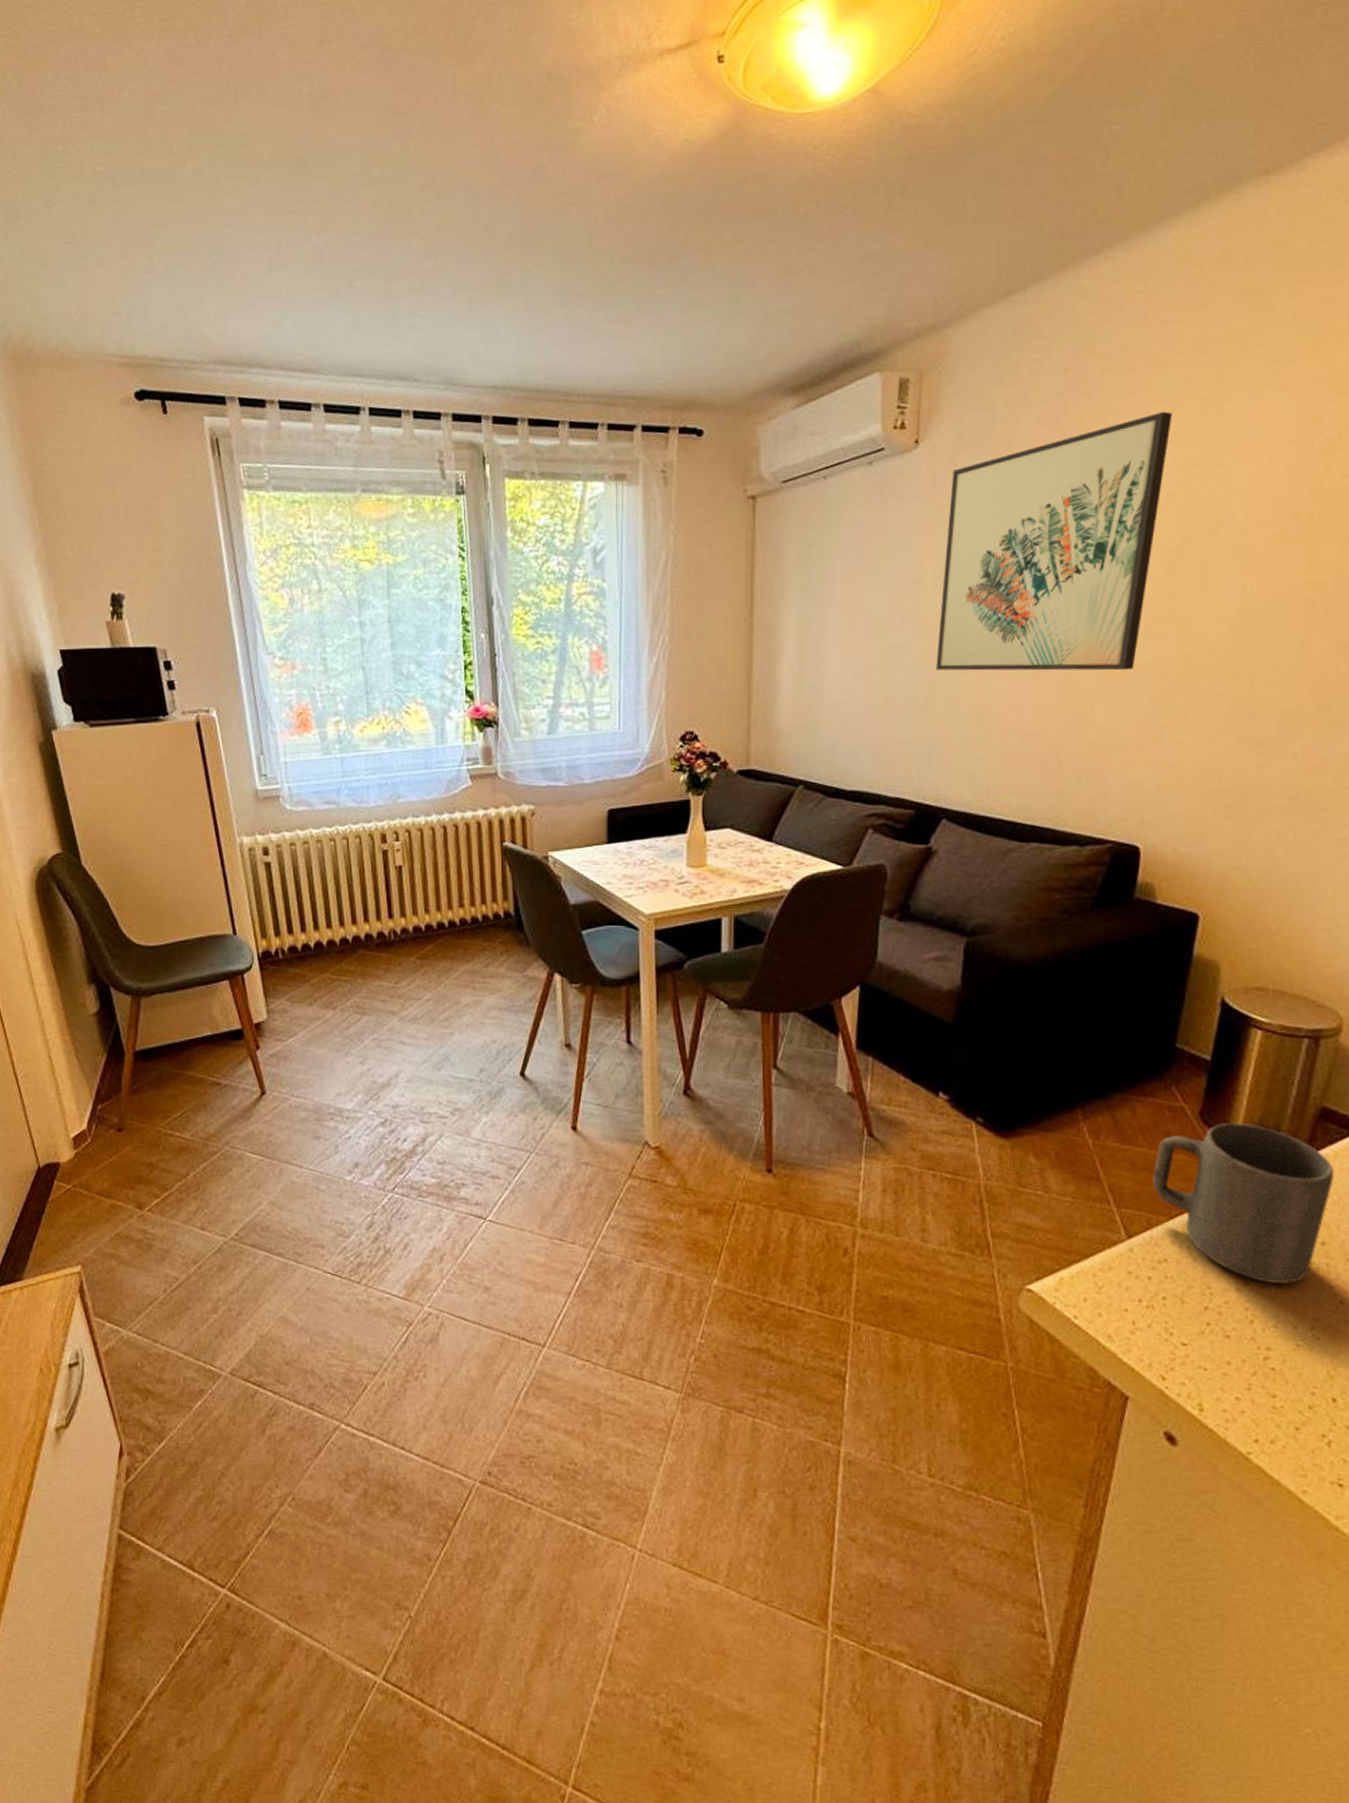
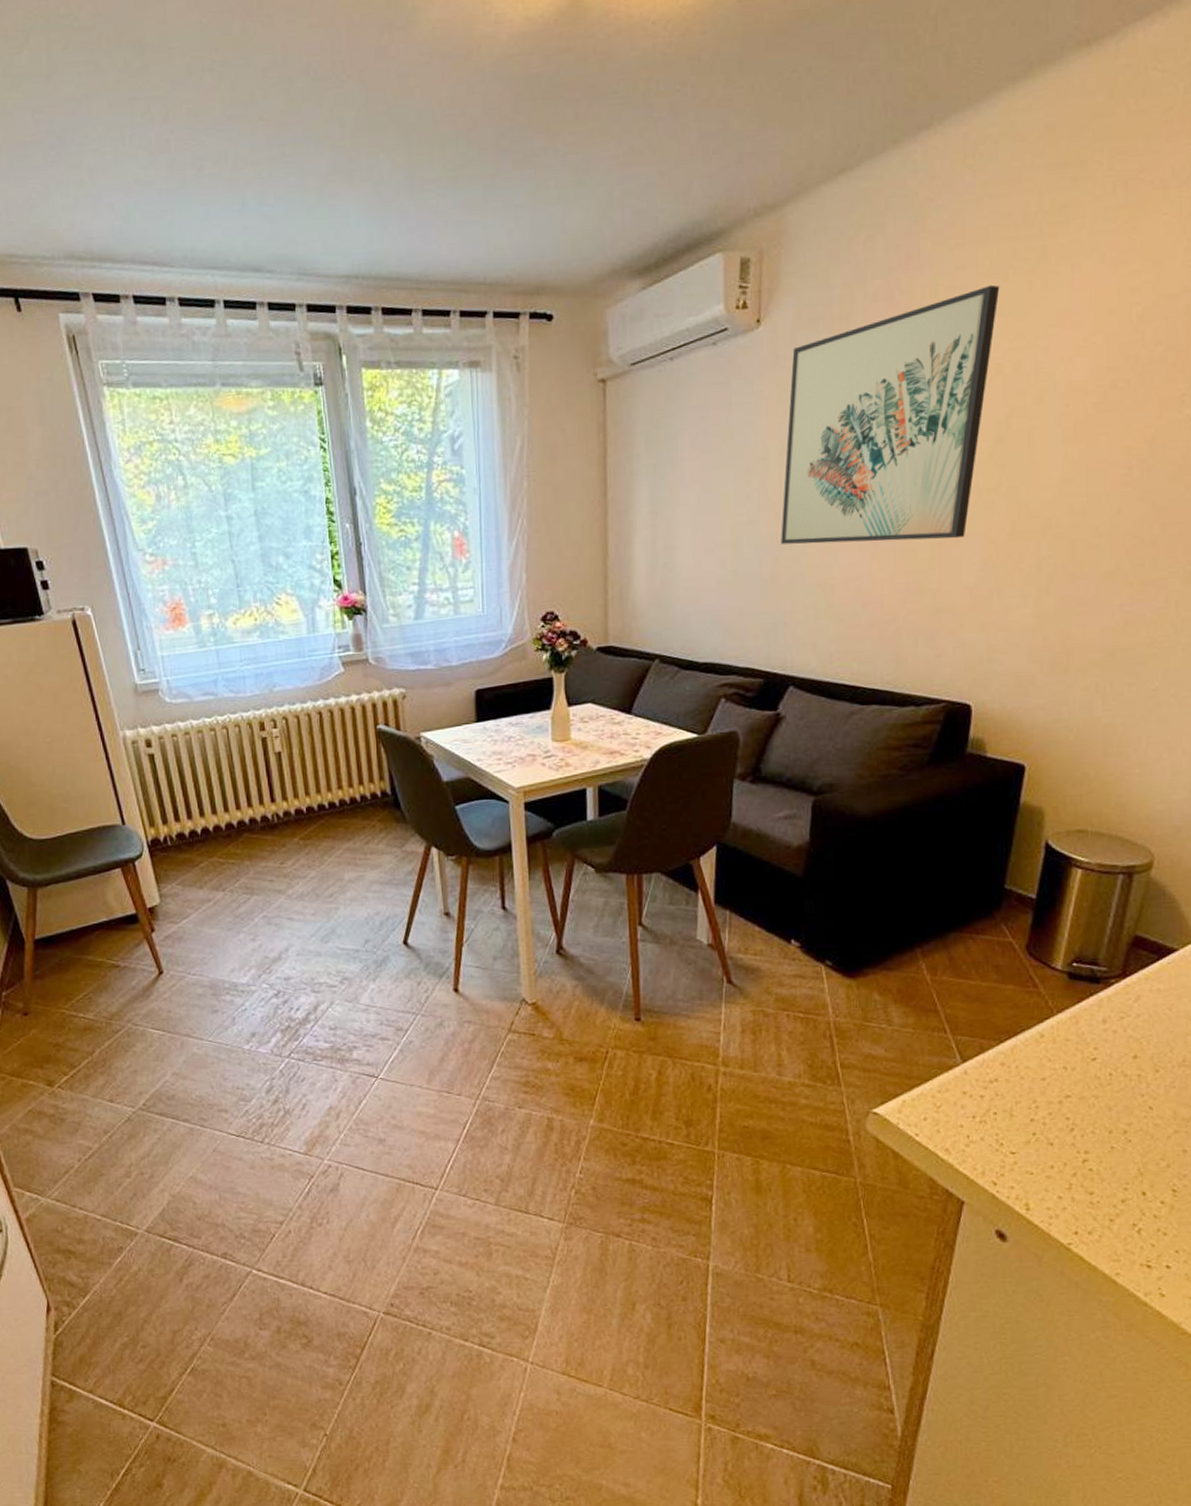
mug: present [1153,1123,1334,1284] -> none [984,954,1145,1095]

